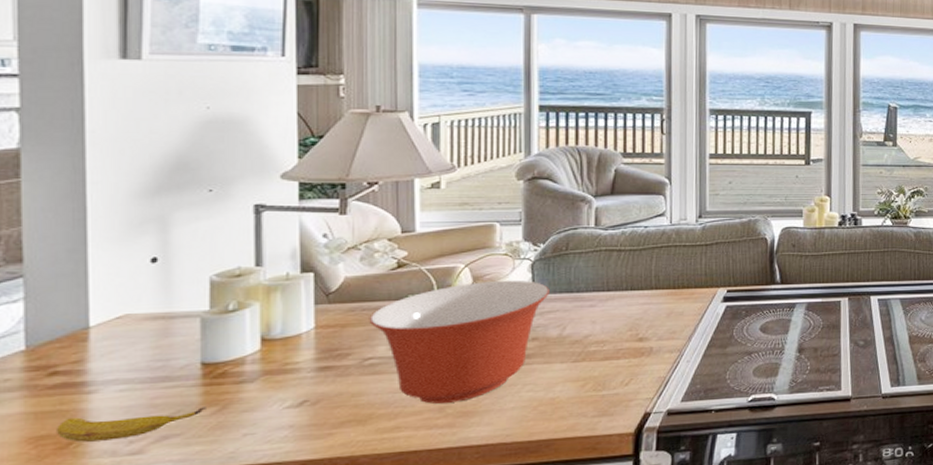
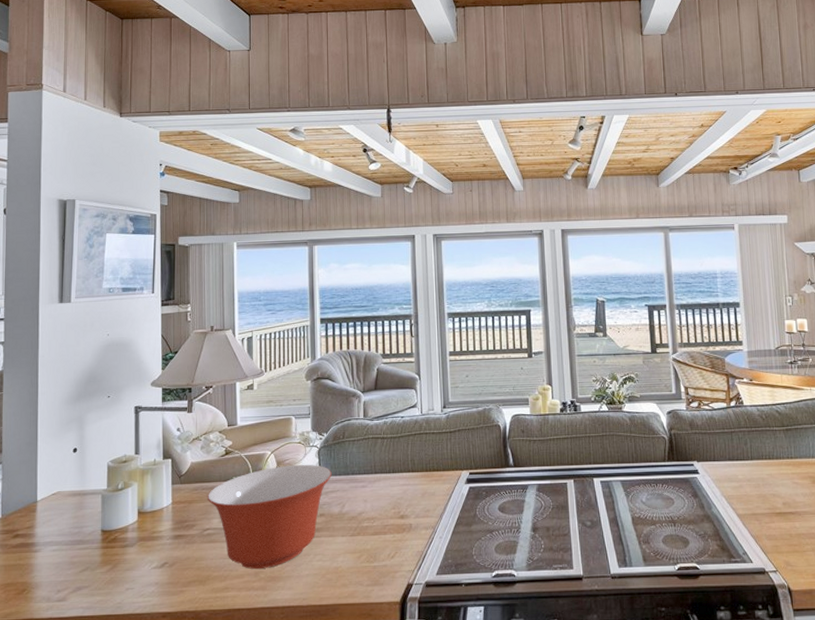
banana: present [57,406,206,442] -> none [17,565,104,590]

